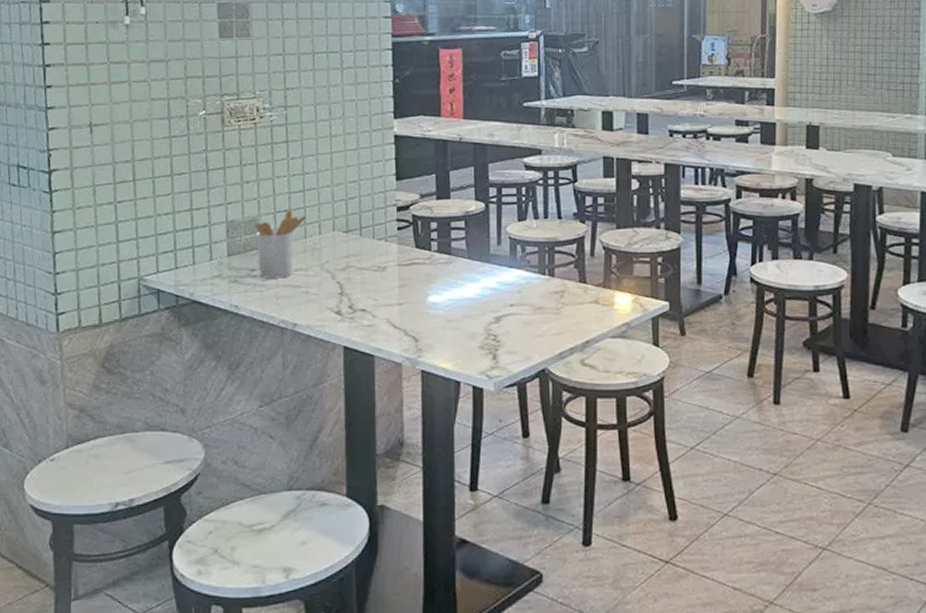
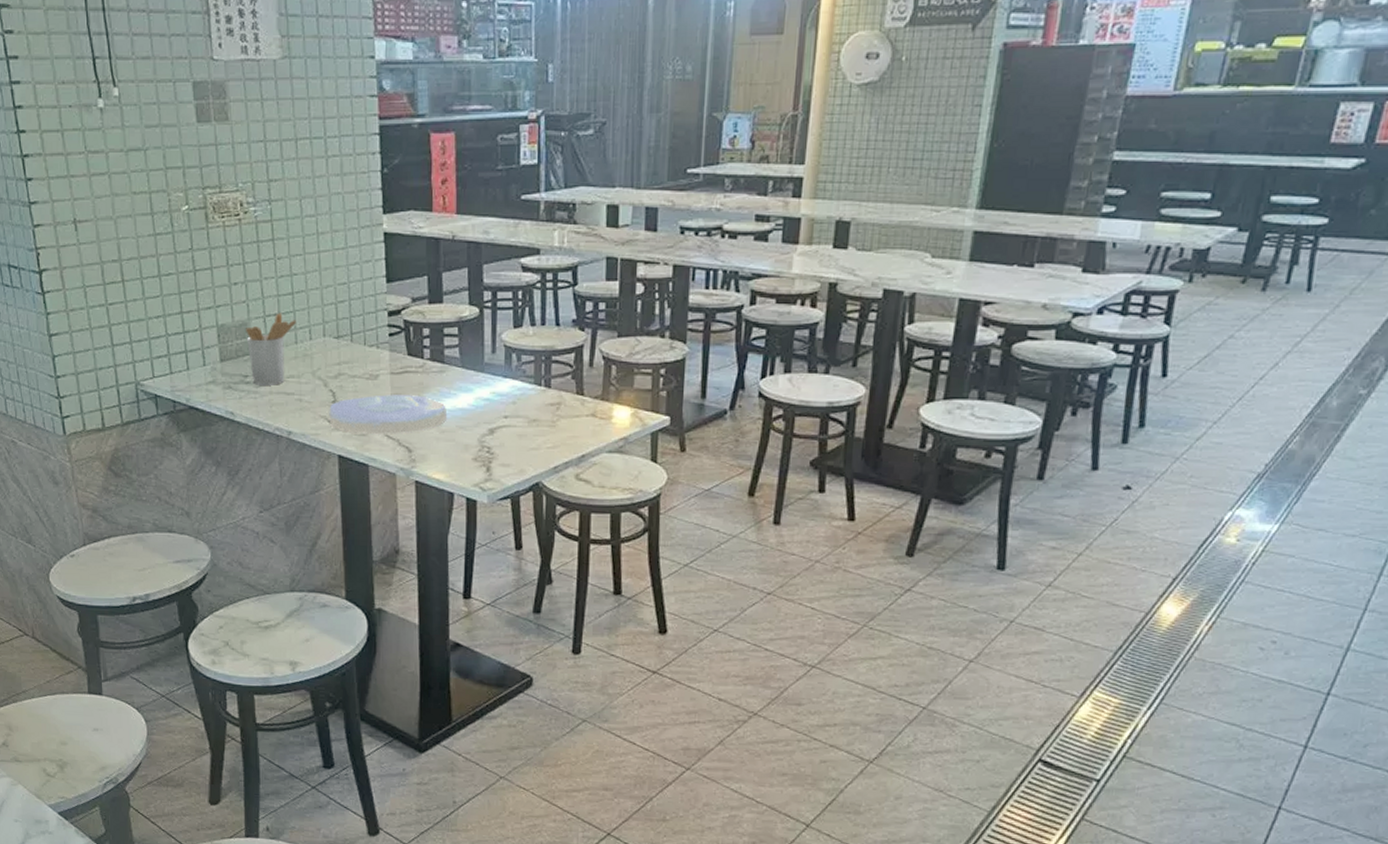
plate: none [335,286,454,325] -> present [329,395,448,435]

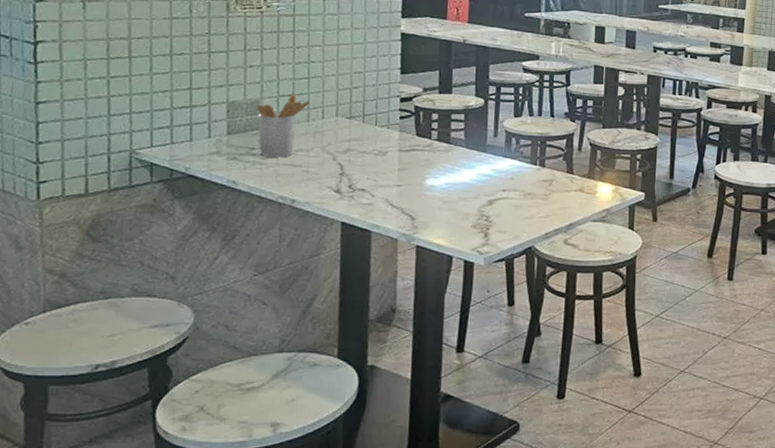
plate: present [329,395,448,435] -> none [335,169,451,205]

